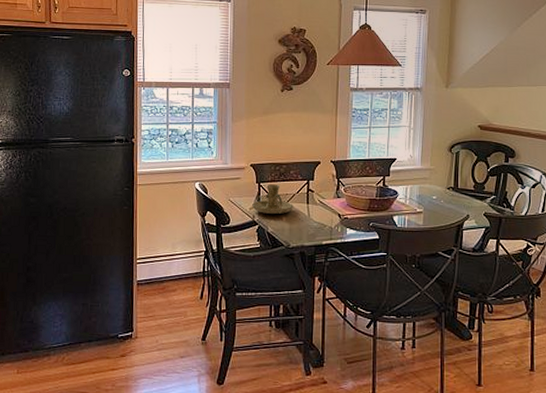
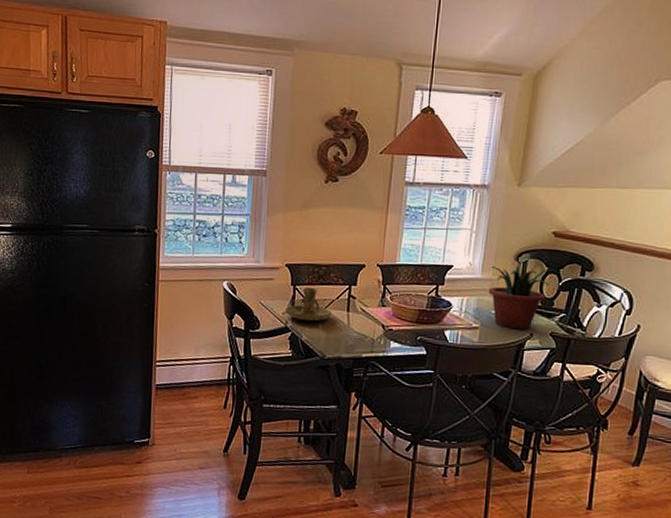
potted plant: none [428,156,487,212] -> present [488,265,559,330]

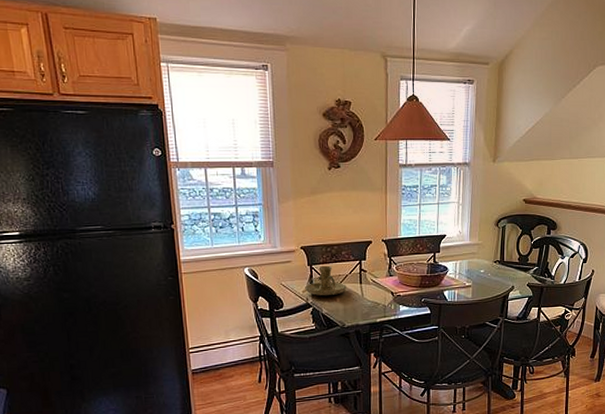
potted plant: present [488,265,559,330] -> none [476,230,531,284]

